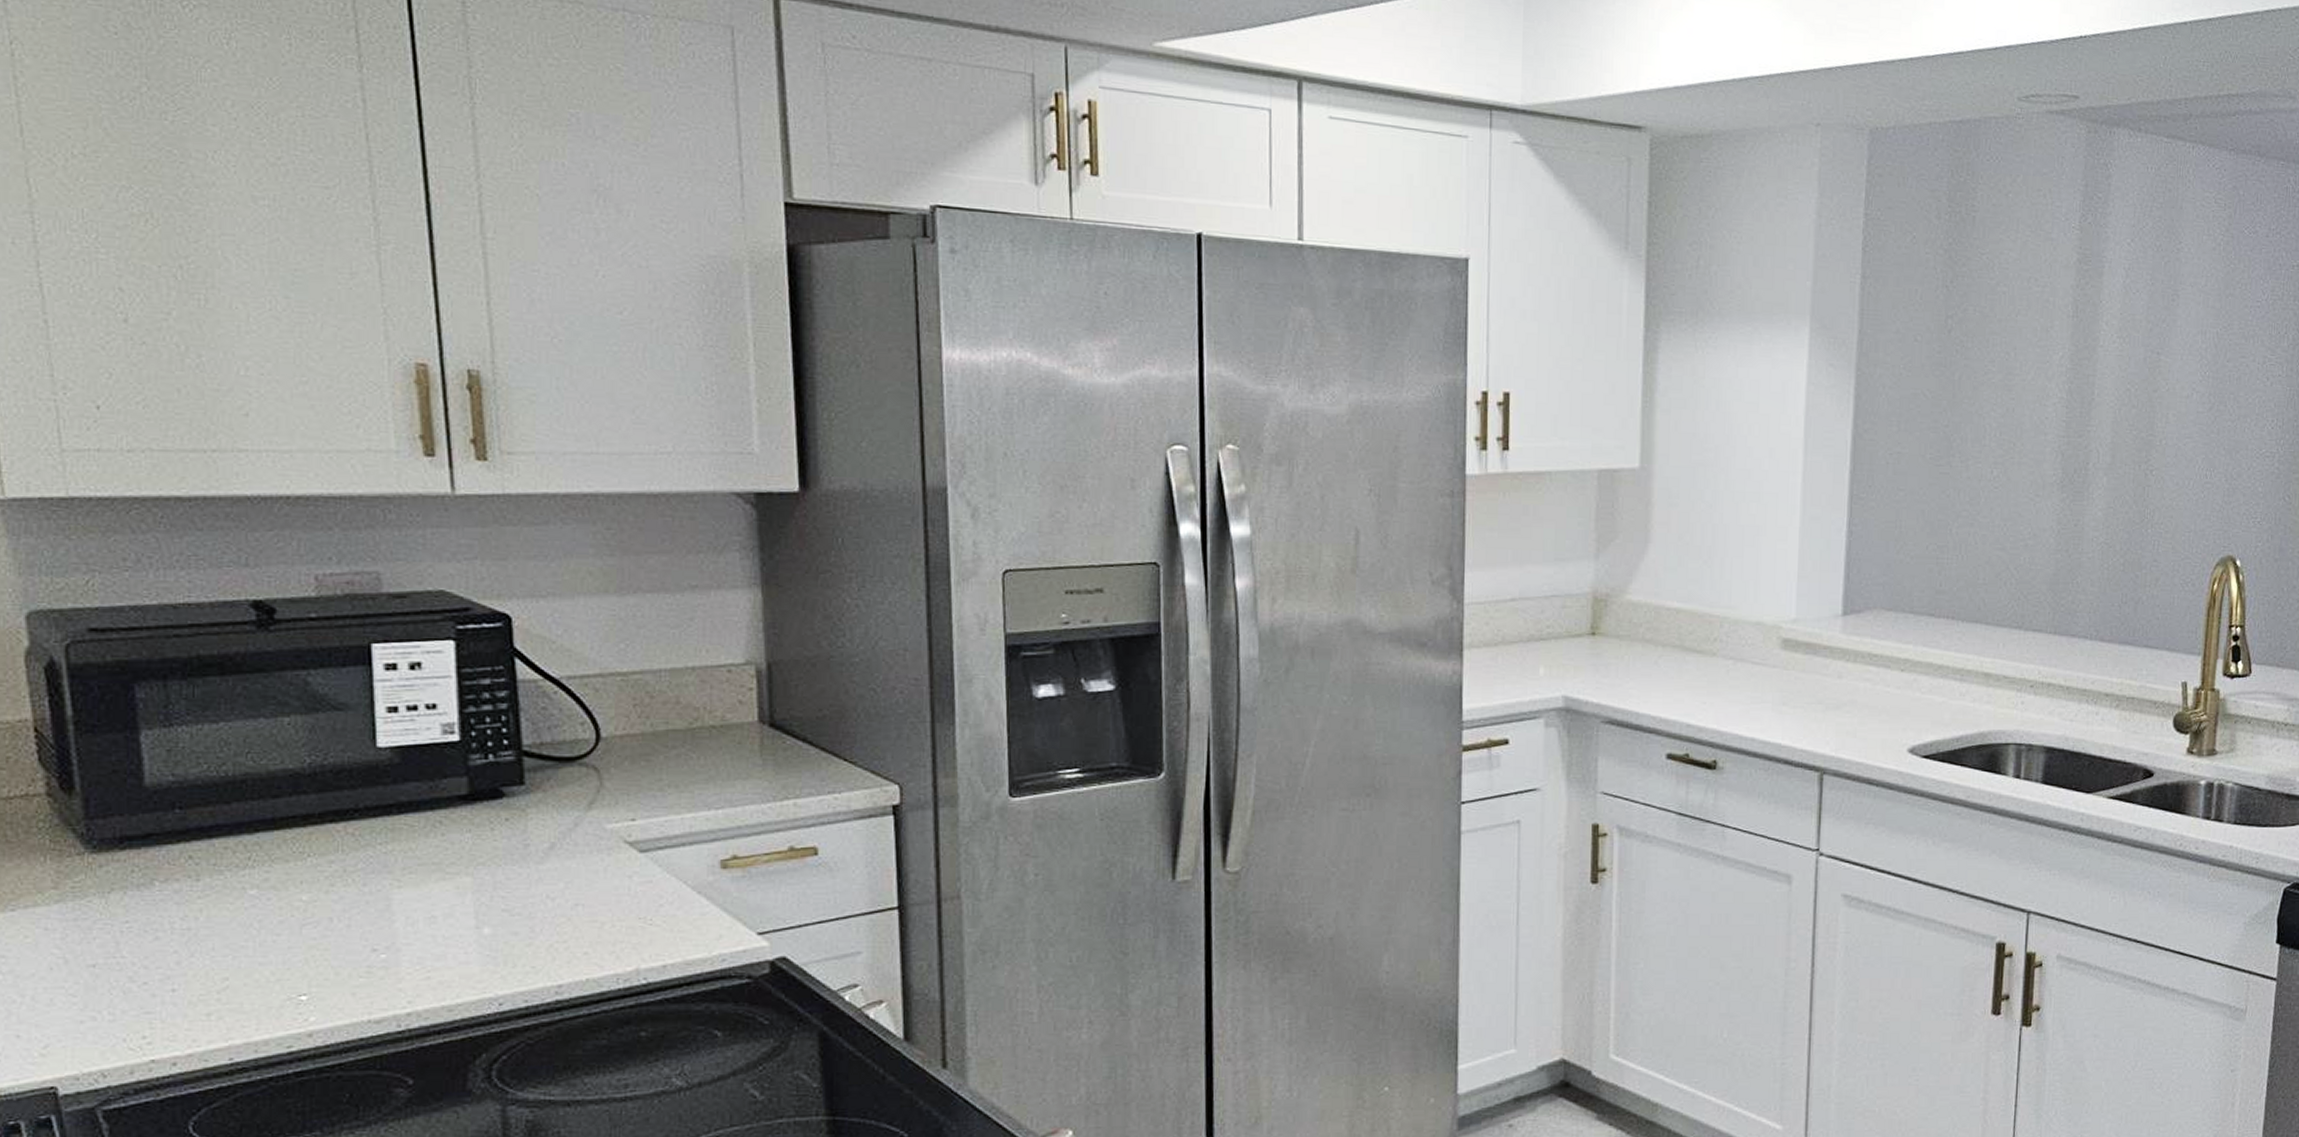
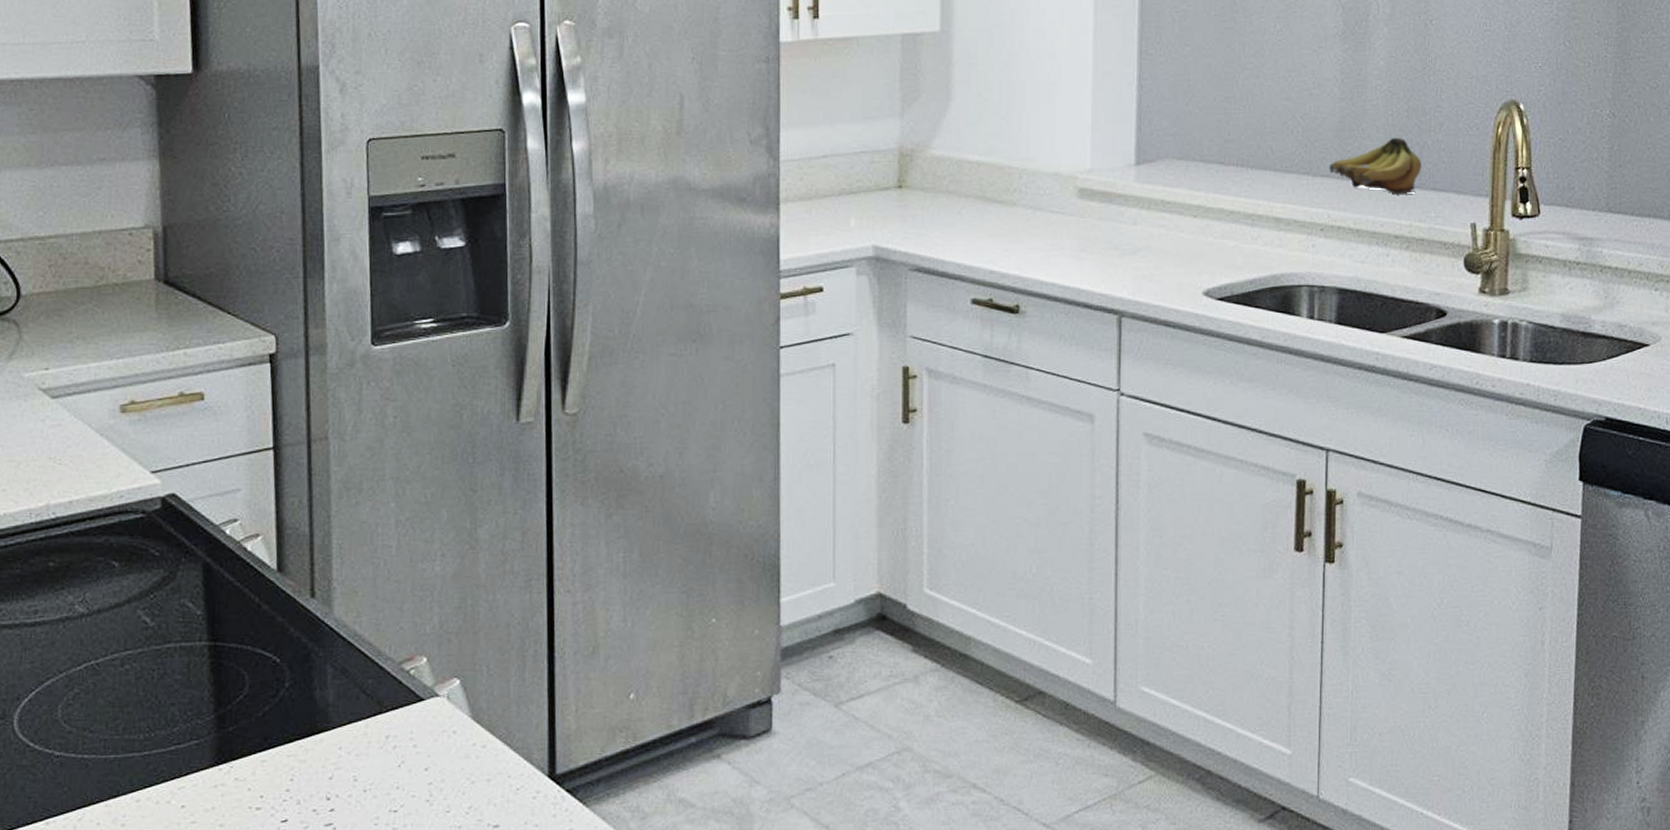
fruit: none [2042,591,2136,651] -> present [1329,137,1422,194]

